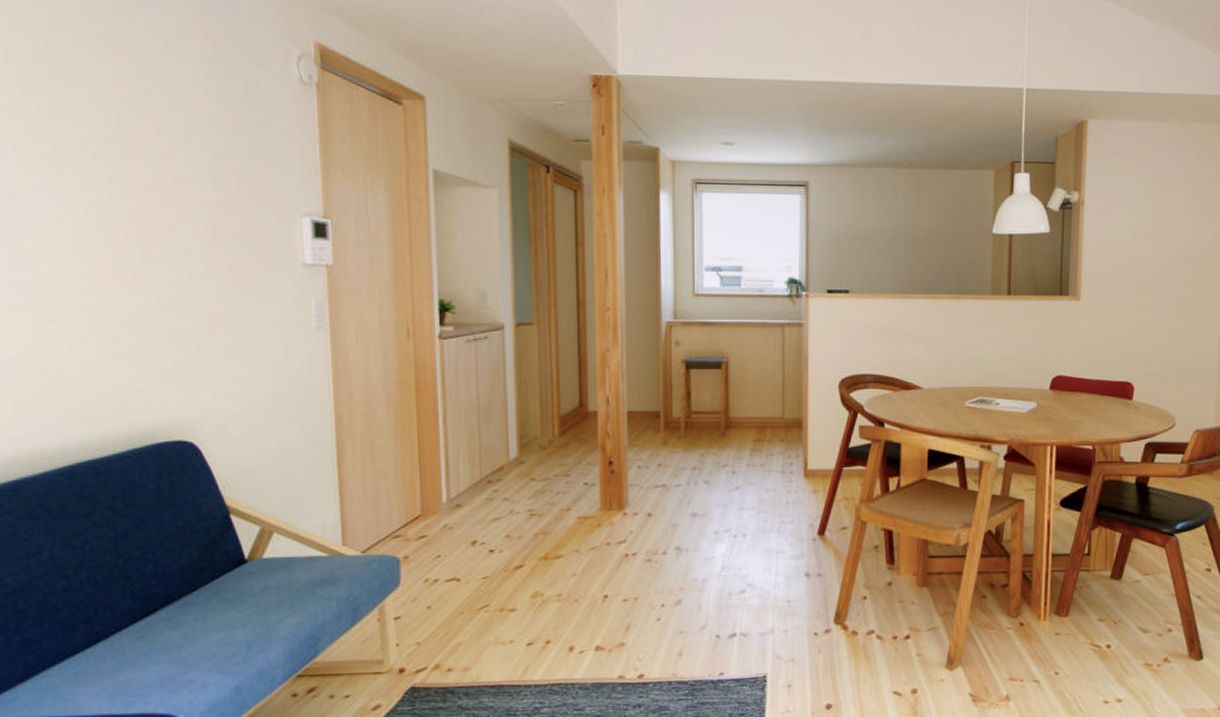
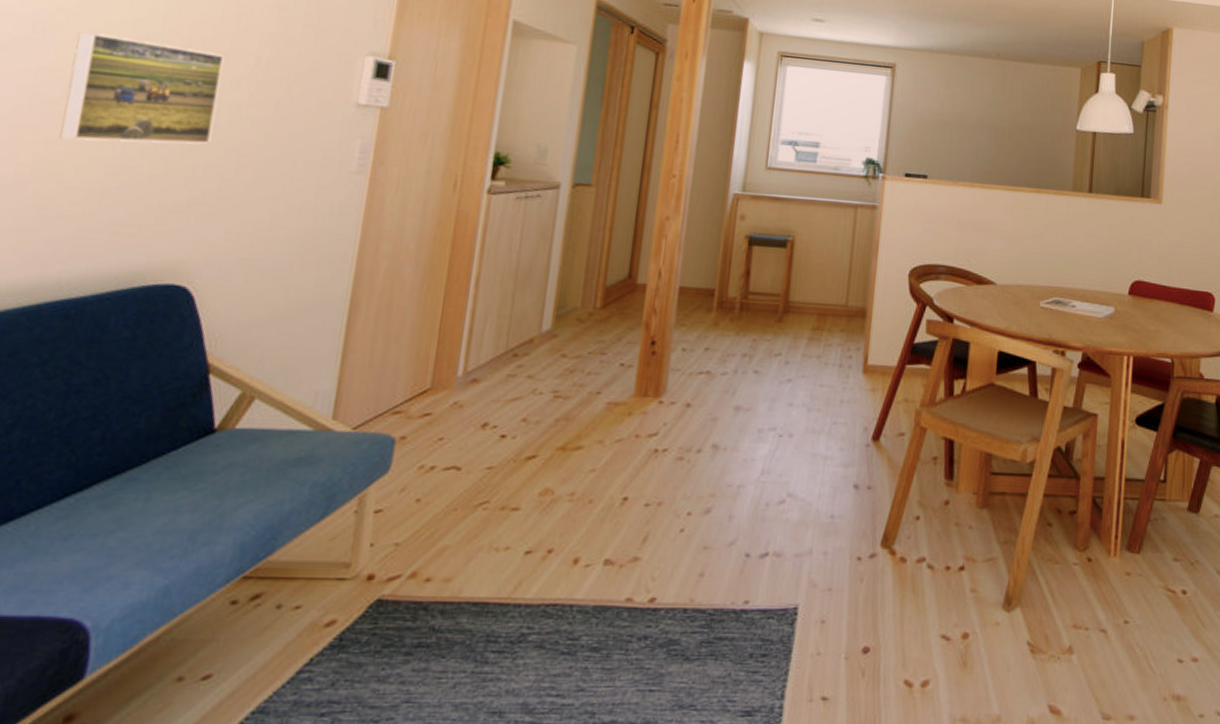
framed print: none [37,216,181,317] -> present [59,32,224,145]

